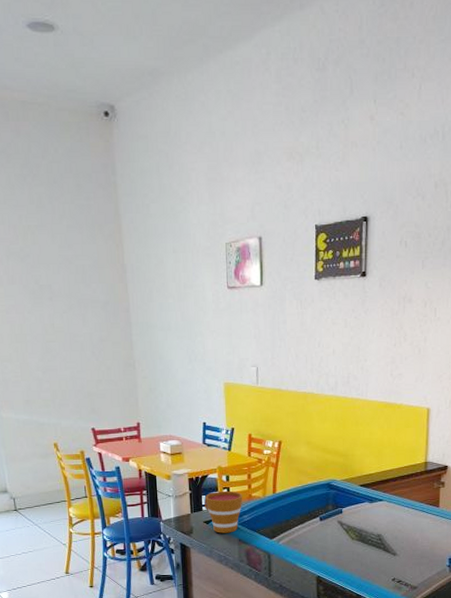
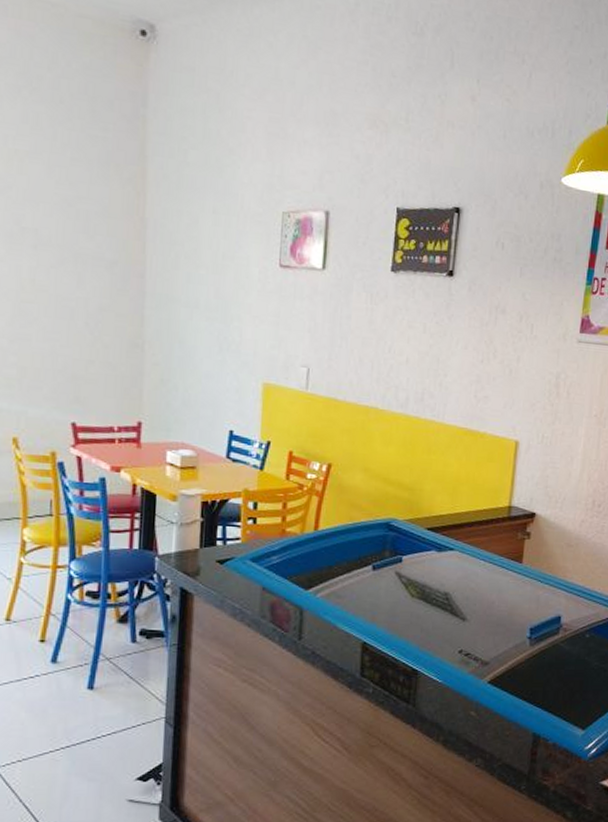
cup: present [204,490,243,533] -> none [220,521,274,578]

